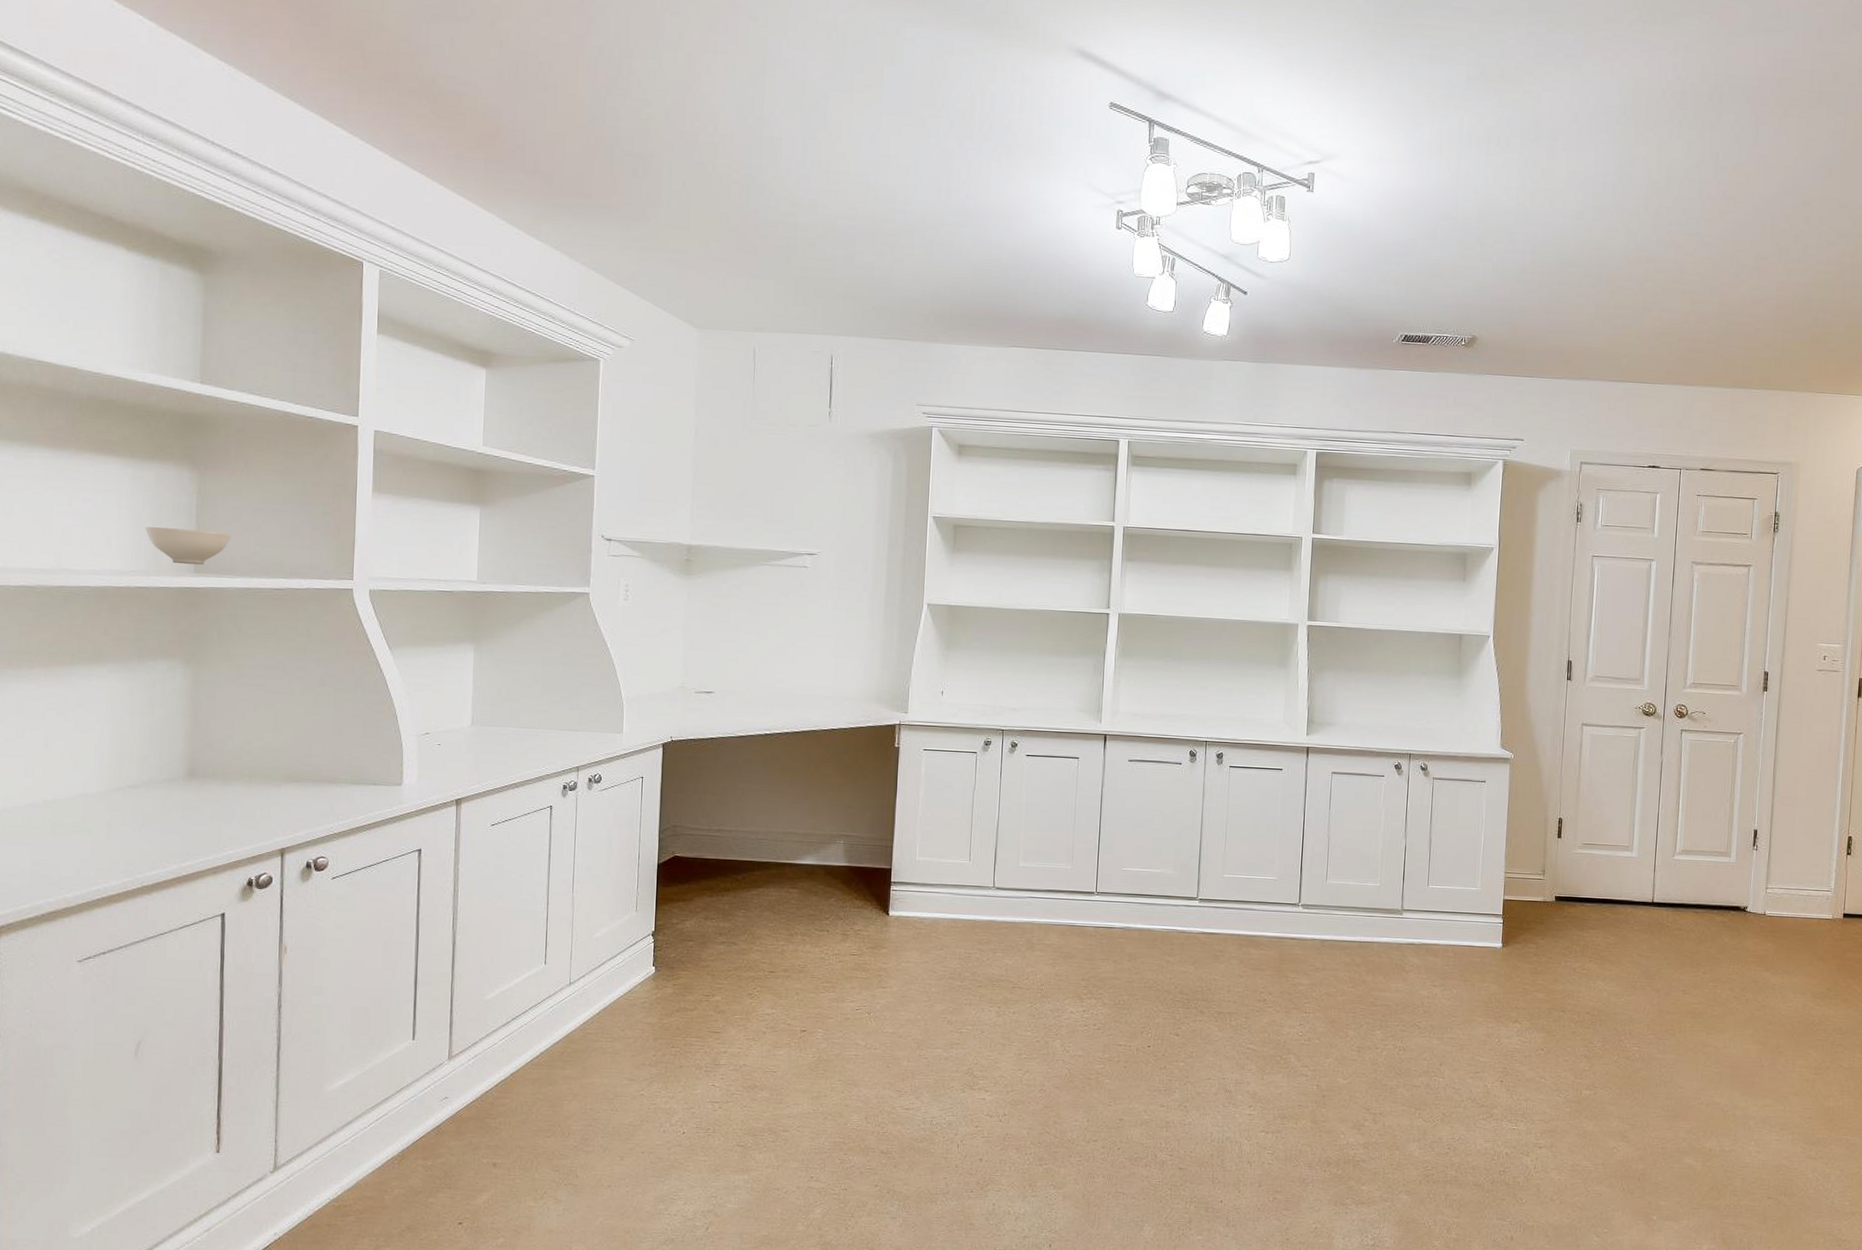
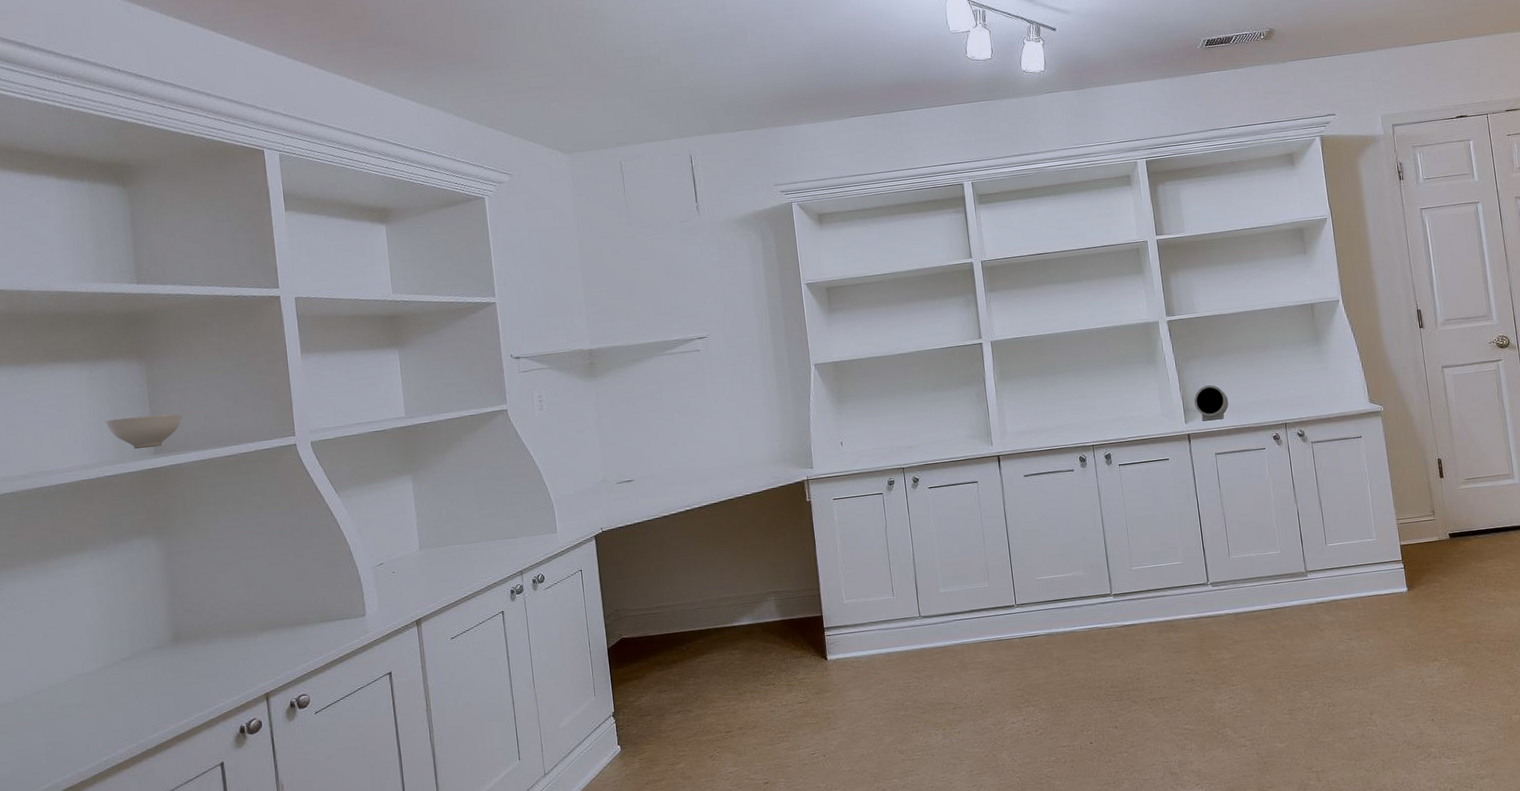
clock: none [1319,700,1356,738] -> present [1193,385,1229,421]

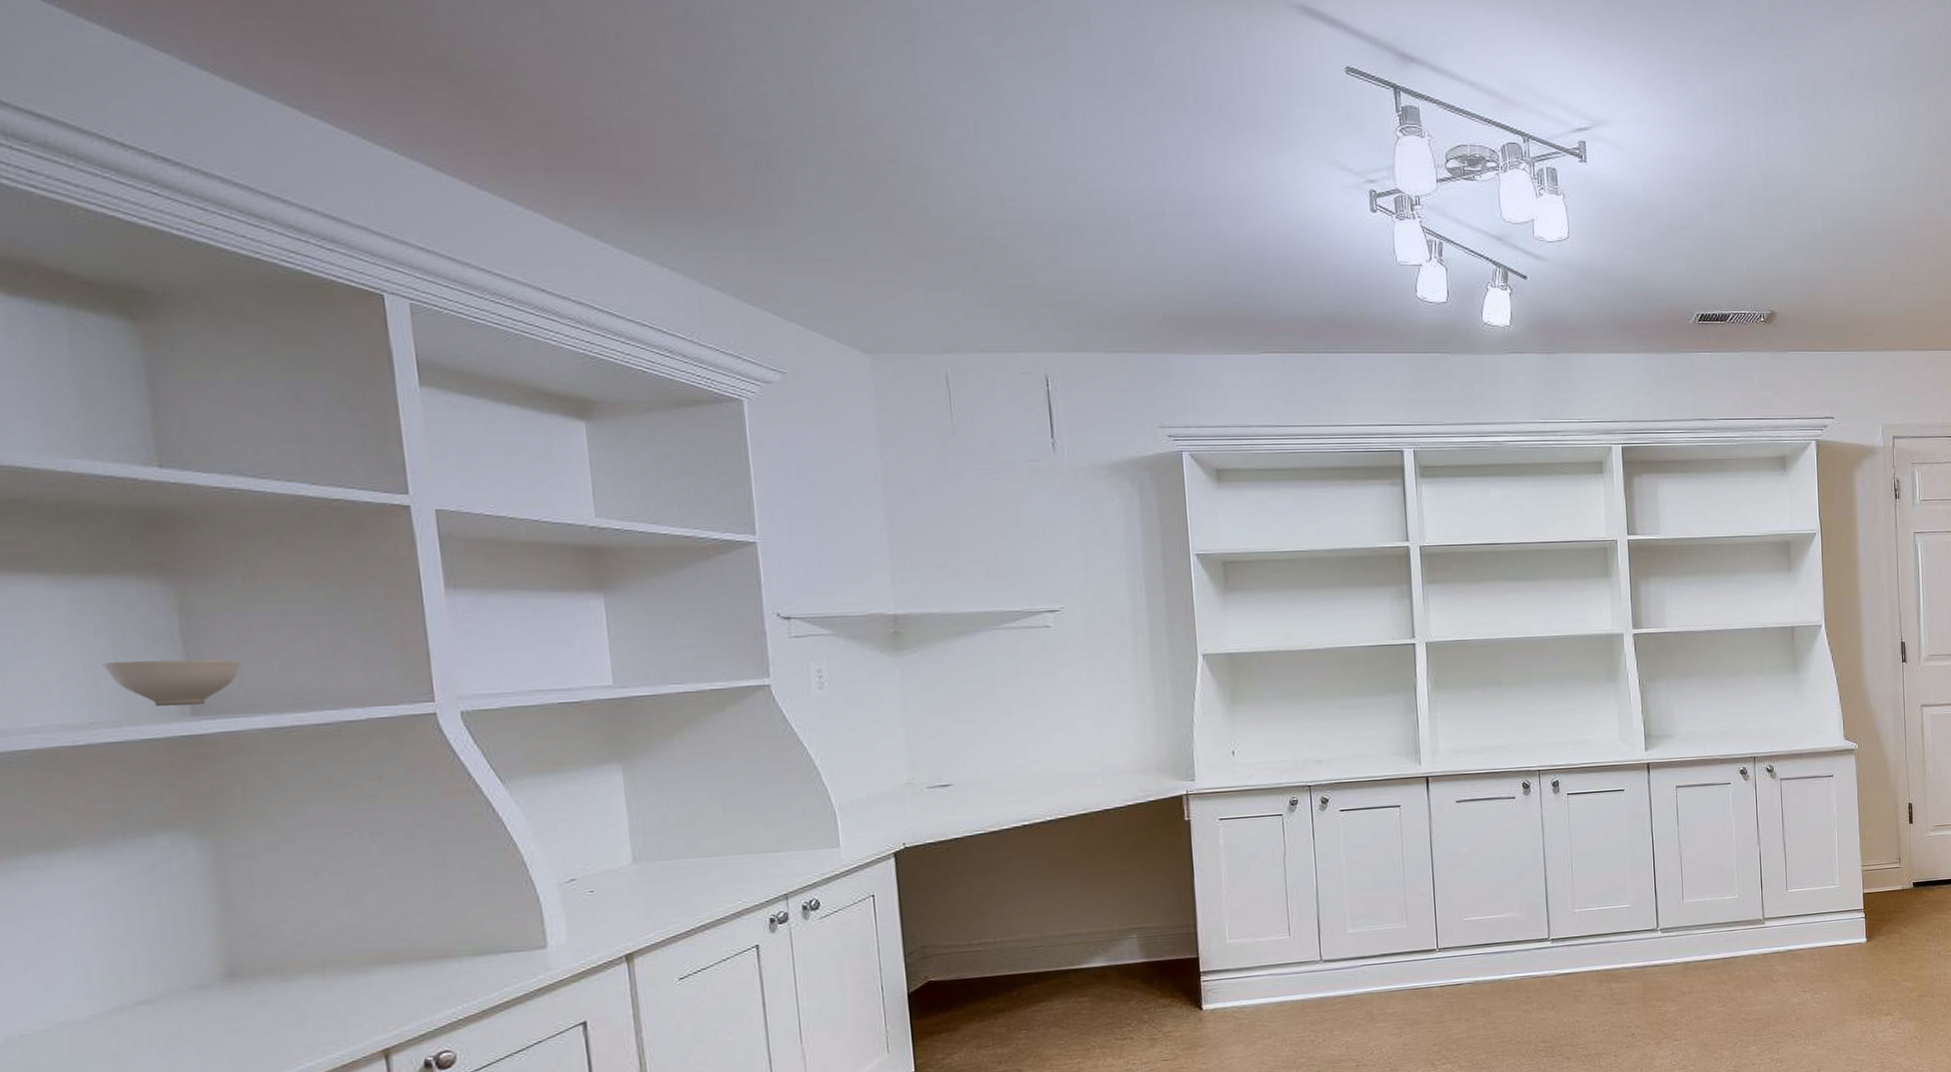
clock: present [1193,385,1229,421] -> none [1656,710,1695,750]

